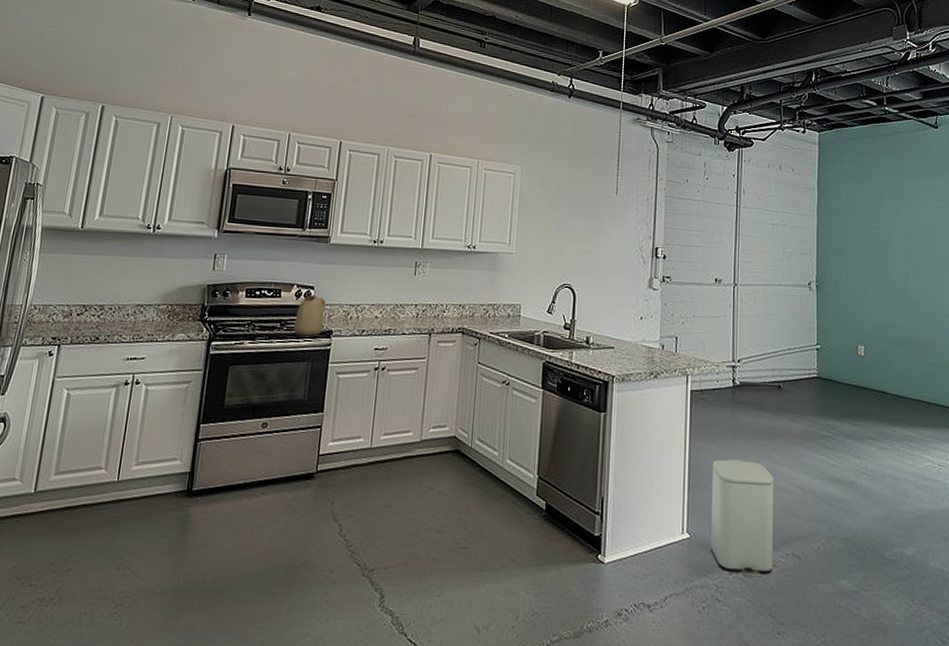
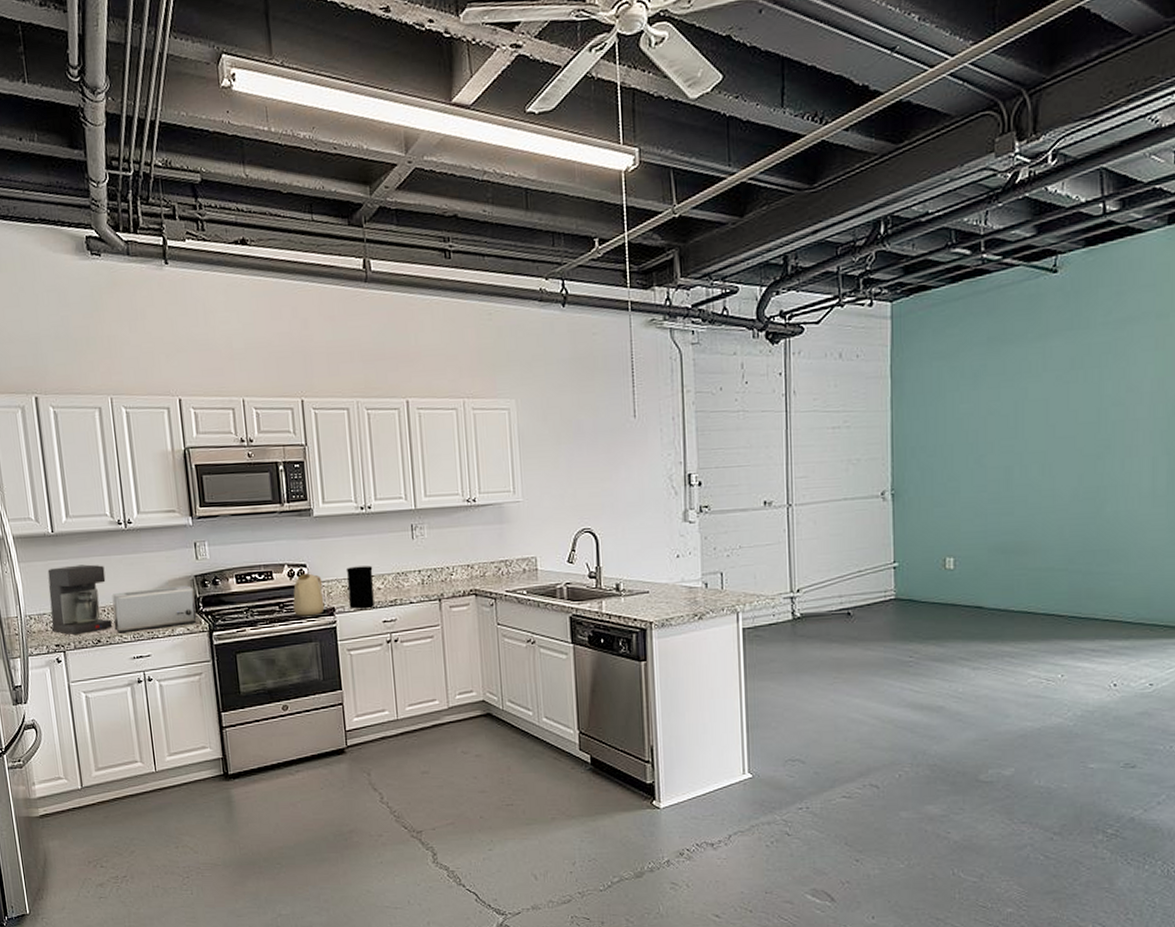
coffee maker: none [53,261,123,329] -> present [47,564,113,634]
toaster: none [116,292,205,334] -> present [112,585,197,634]
canister: none [346,293,374,335] -> present [346,565,375,610]
pedal bin: present [710,458,775,578] -> none [772,695,849,810]

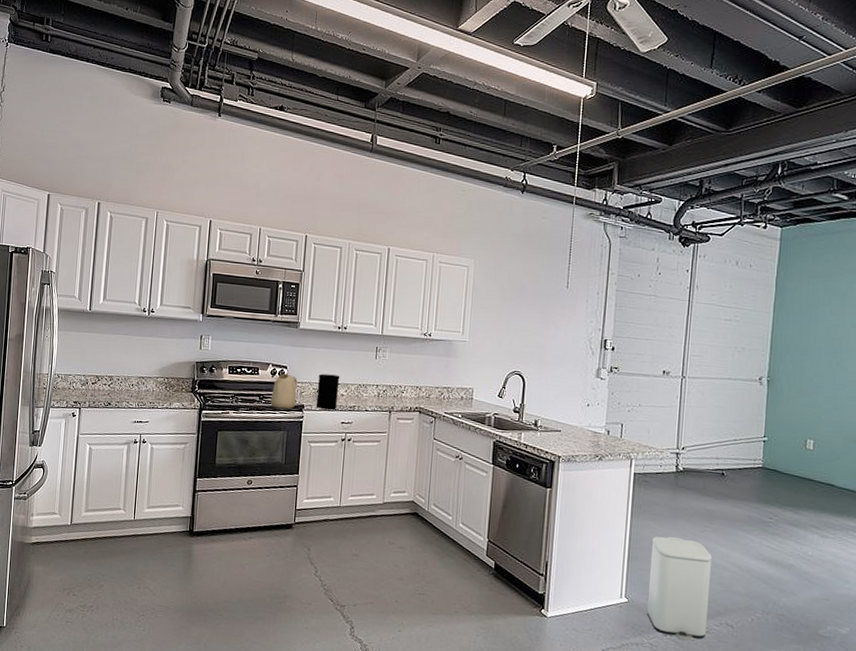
coffee maker: present [47,564,113,634] -> none [74,338,126,396]
toaster: present [112,585,197,634] -> none [124,366,194,402]
pedal bin: none [772,695,849,810] -> present [646,536,713,641]

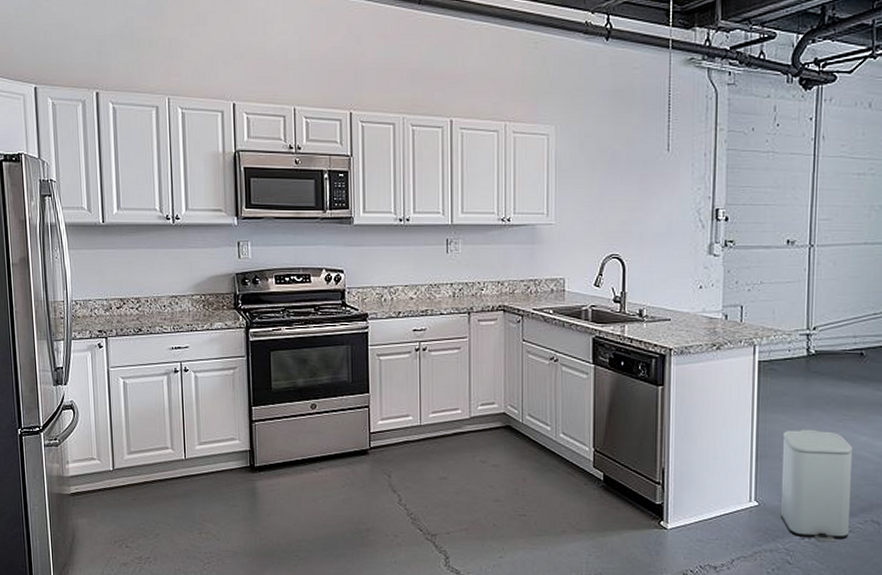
kettle: present [271,373,298,410] -> none [328,279,358,320]
canister: present [316,373,340,410] -> none [381,275,407,317]

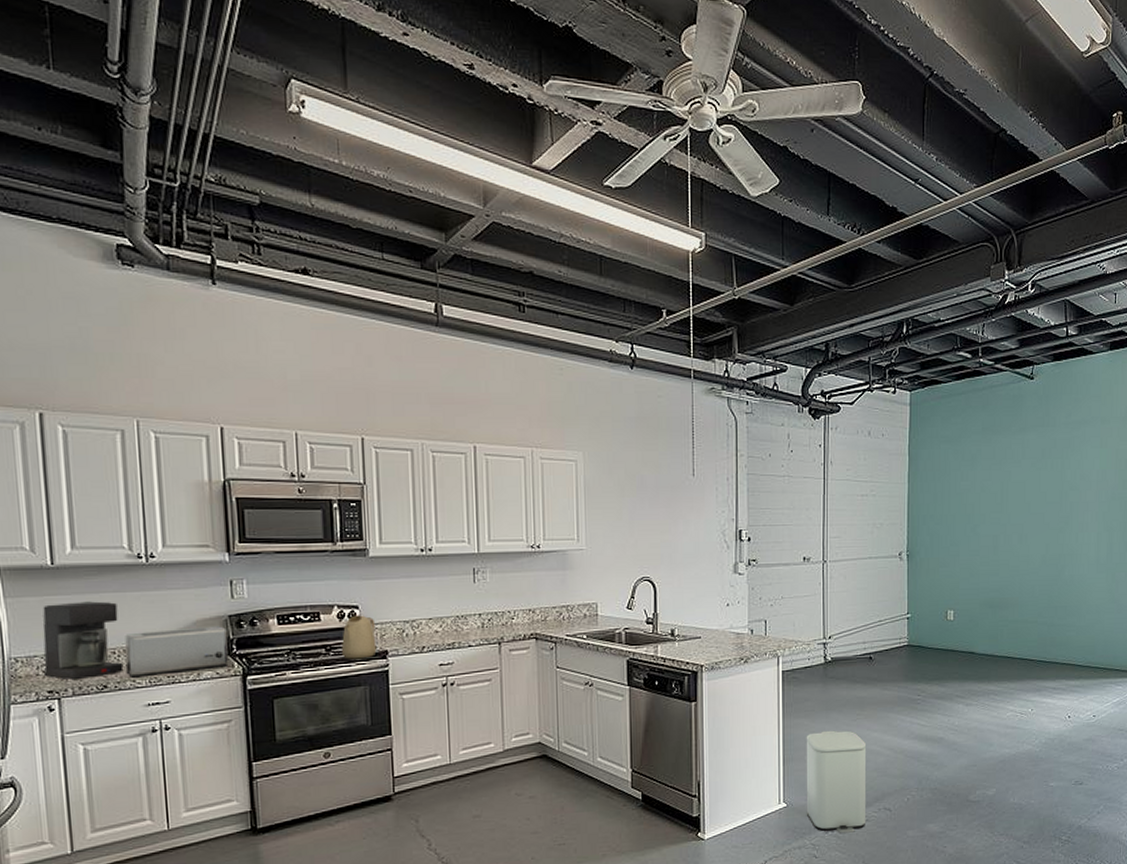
coffee maker: none [96,255,154,322] -> present [43,601,124,679]
toaster: none [155,282,236,324] -> present [125,626,229,678]
kettle: none [328,279,358,320] -> present [342,615,377,660]

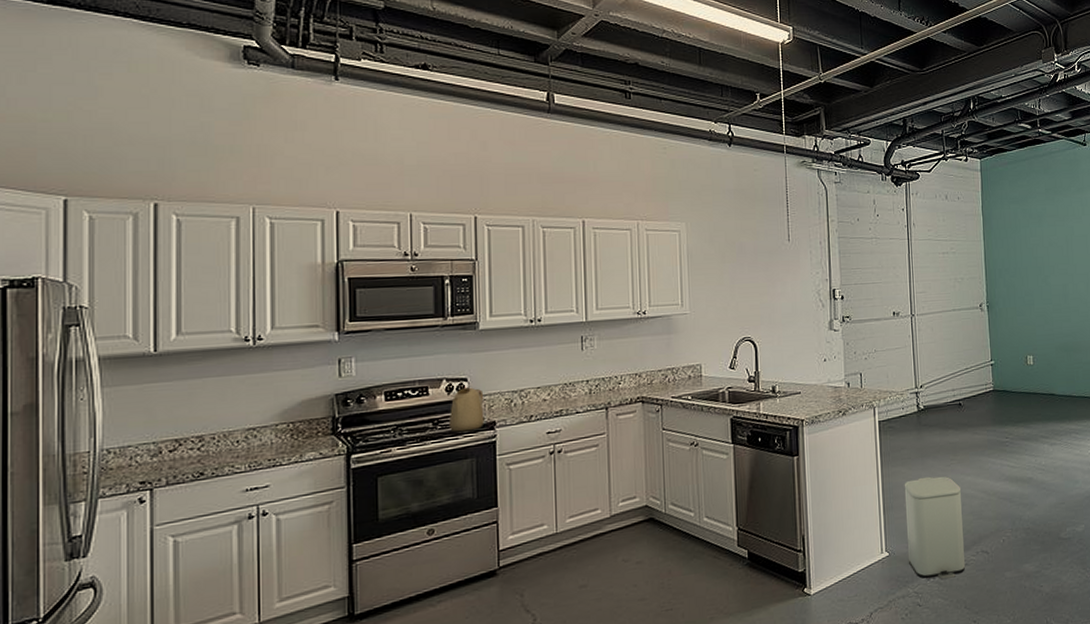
coffee maker: present [43,601,124,679] -> none [138,386,223,469]
toaster: present [125,626,229,678] -> none [224,405,334,464]

